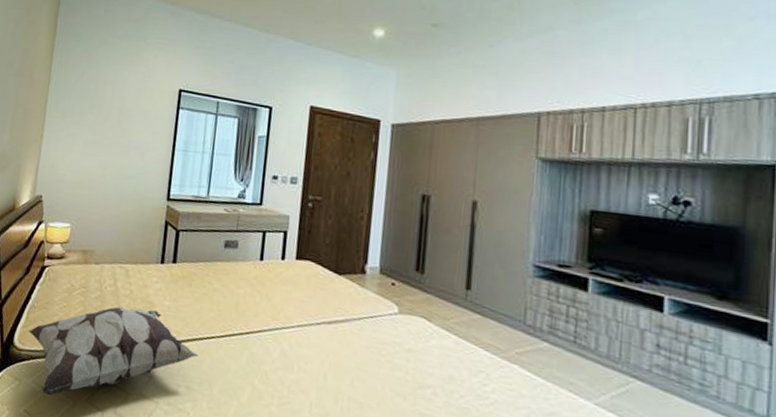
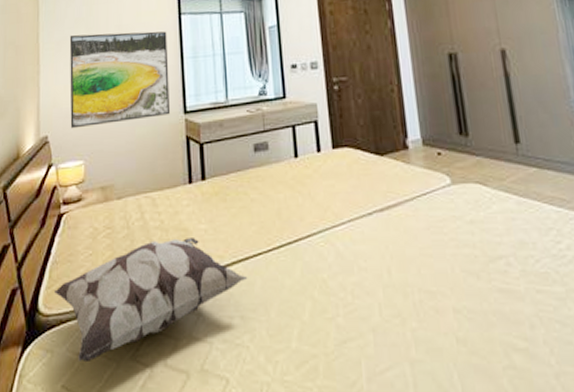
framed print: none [63,108,164,199] -> present [69,31,171,129]

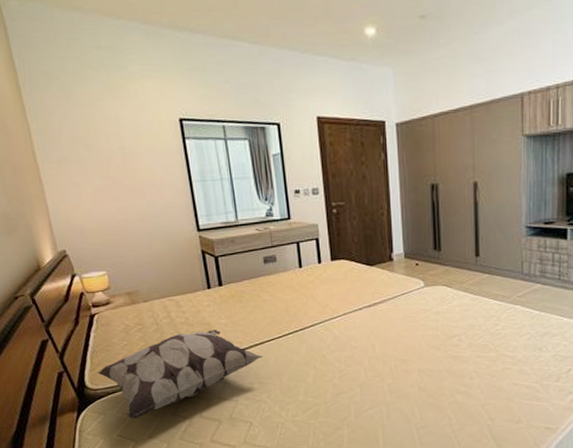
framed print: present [69,31,171,129] -> none [69,154,185,244]

